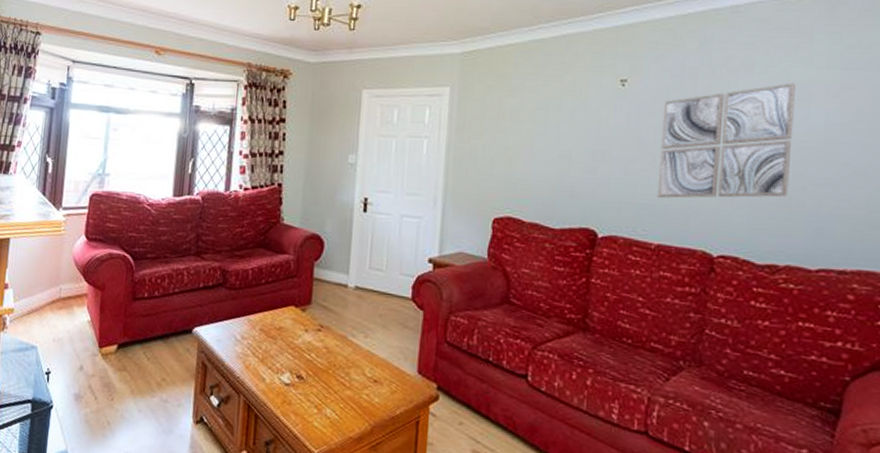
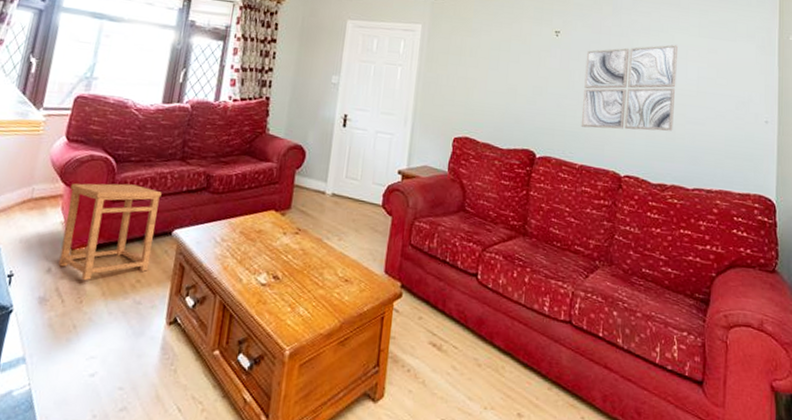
side table: none [89,281,180,378] -> present [58,183,162,280]

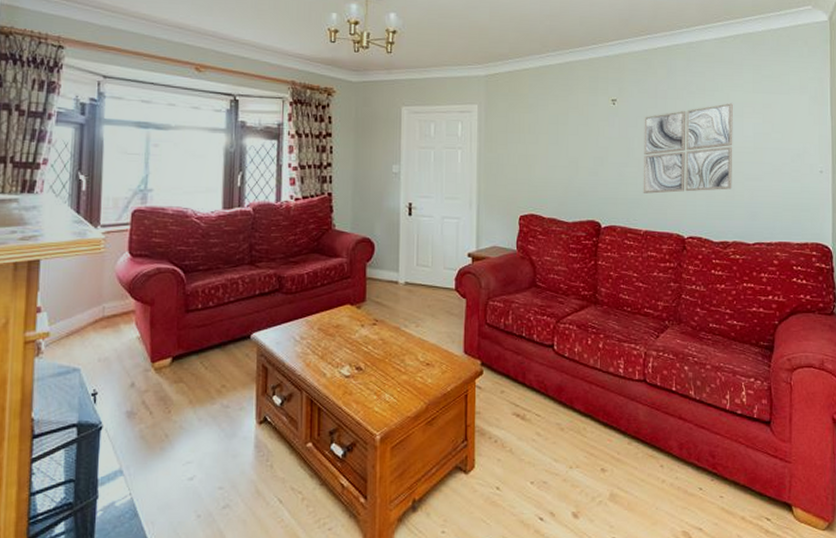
side table: present [58,183,162,280] -> none [141,293,235,390]

